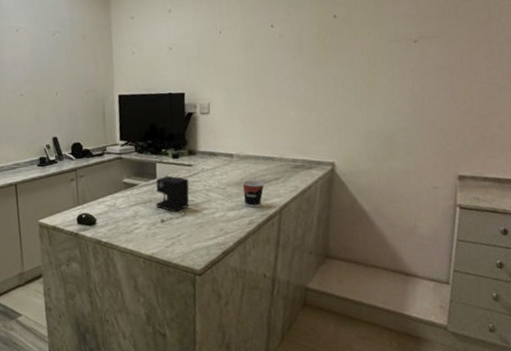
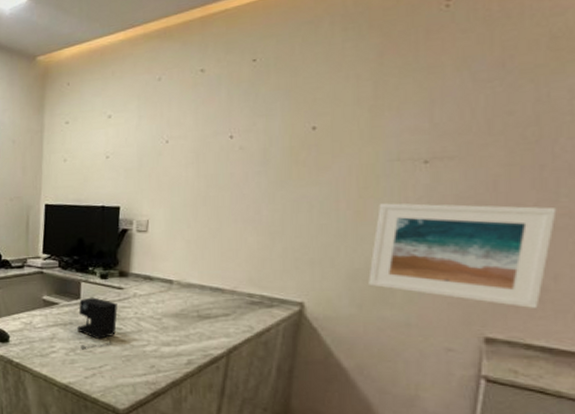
cup: present [242,180,264,208] -> none [182,312,209,346]
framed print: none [379,72,501,151] -> present [368,203,557,309]

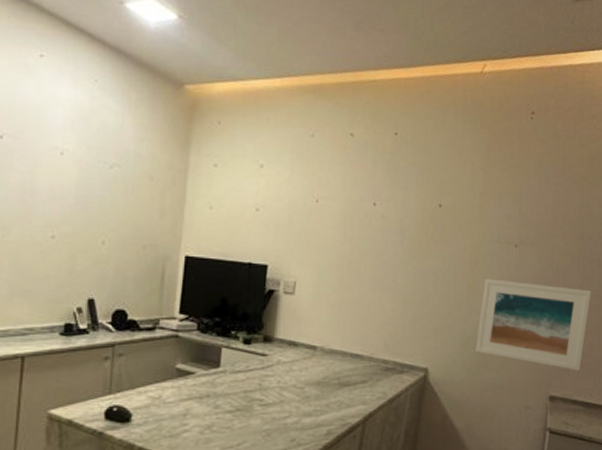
coffee maker: present [77,297,118,349] -> none [215,365,260,425]

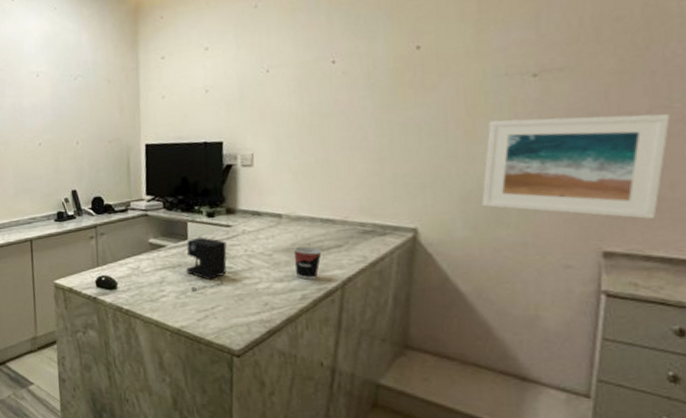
coffee maker: none [215,365,260,425] -> present [186,237,227,291]
cup: none [323,380,349,415] -> present [293,246,322,280]

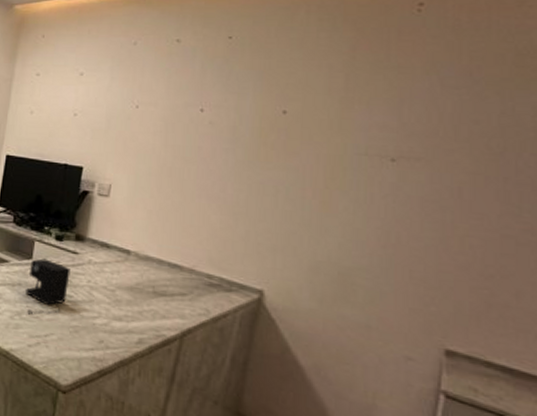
cup: present [293,246,322,280] -> none [135,286,165,324]
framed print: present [482,113,670,220] -> none [330,197,519,326]

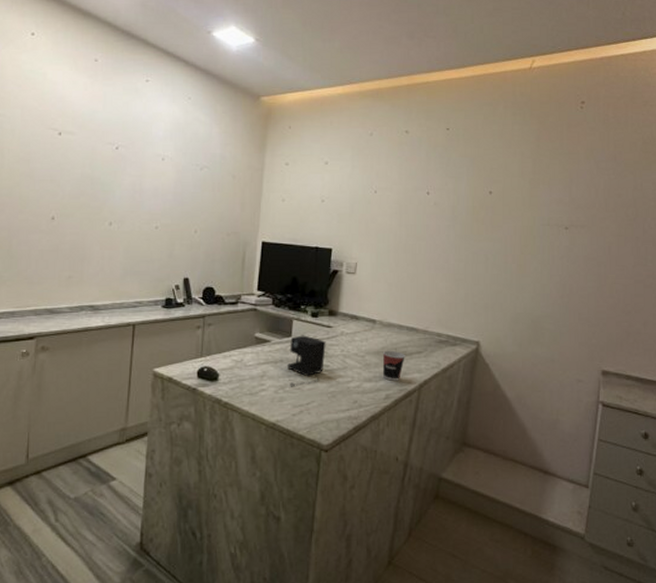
cup: none [135,286,165,324] -> present [382,350,405,381]

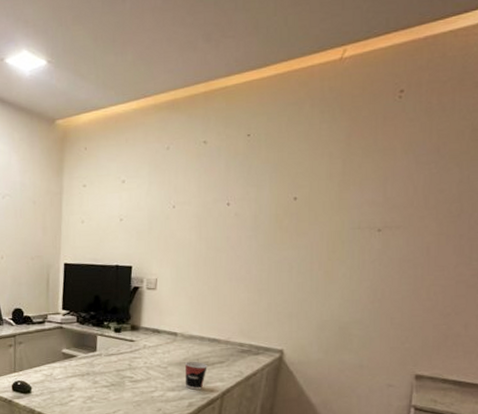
coffee maker: present [288,335,326,386] -> none [94,349,130,396]

